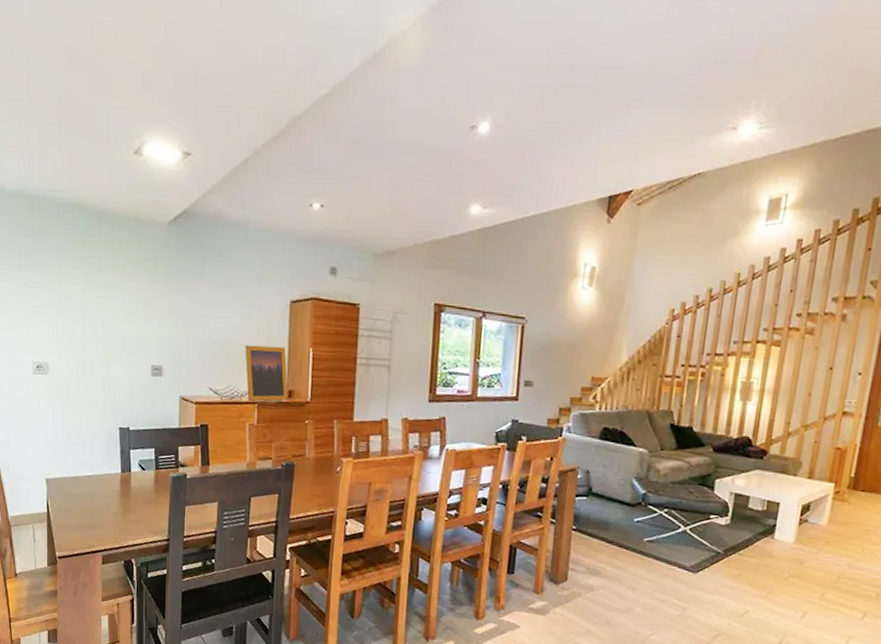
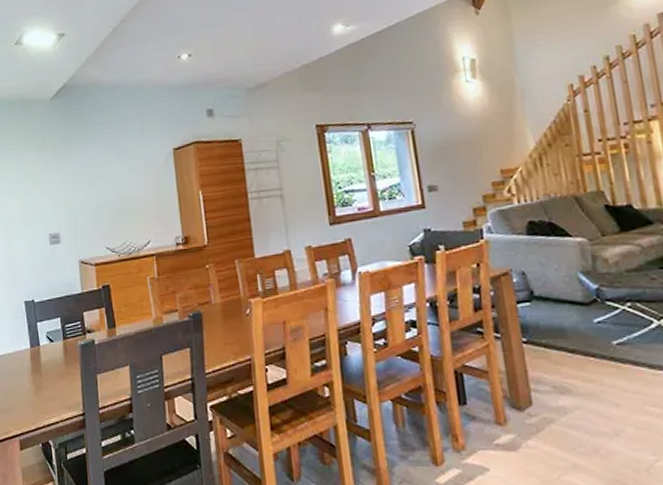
picture frame: present [245,345,289,402] -> none [136,194,186,255]

